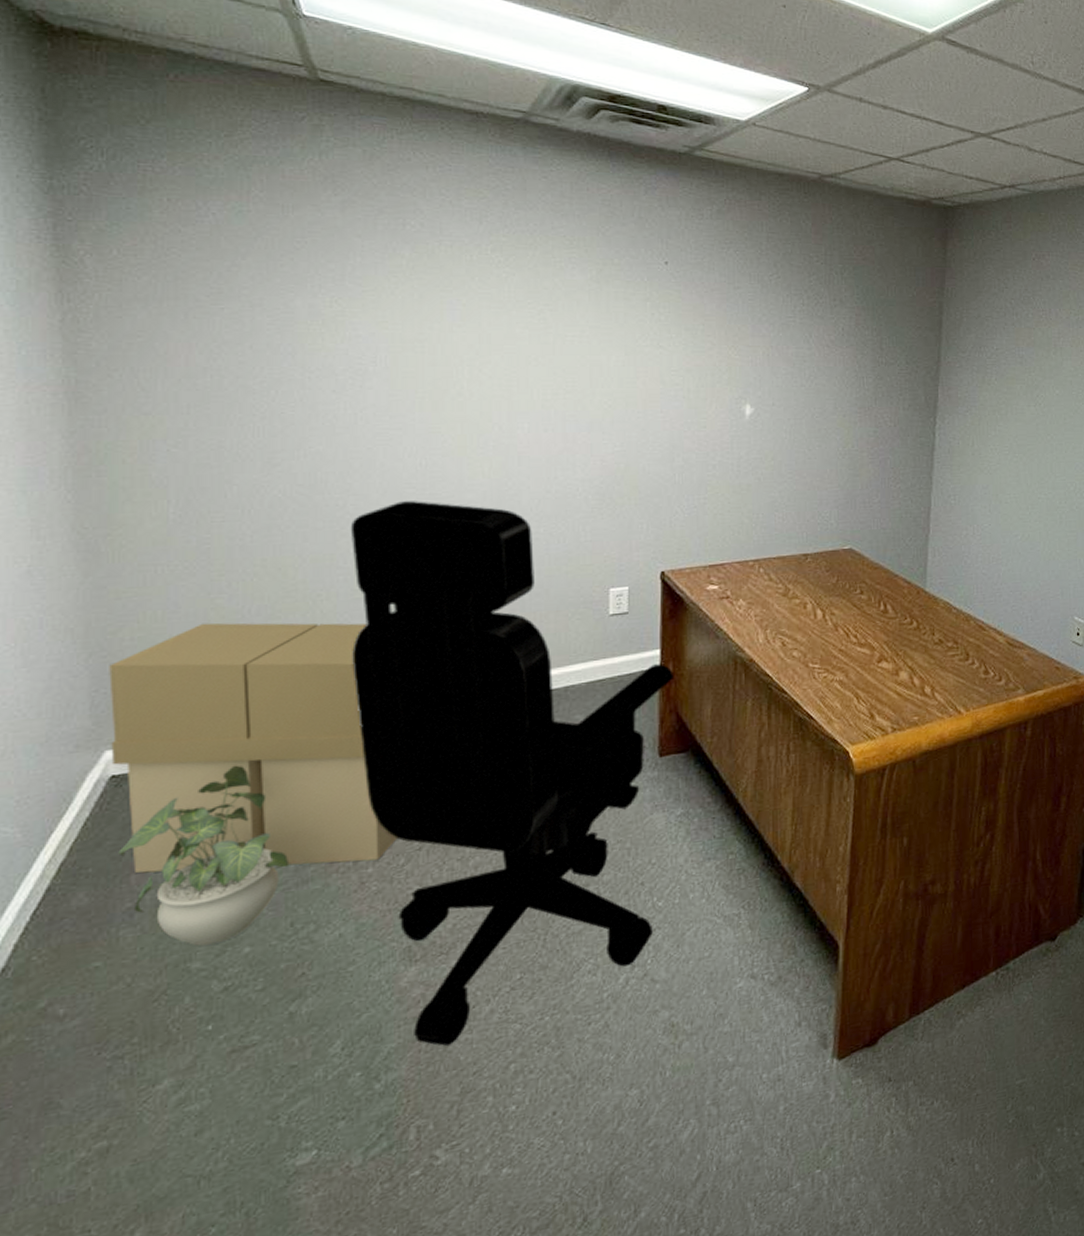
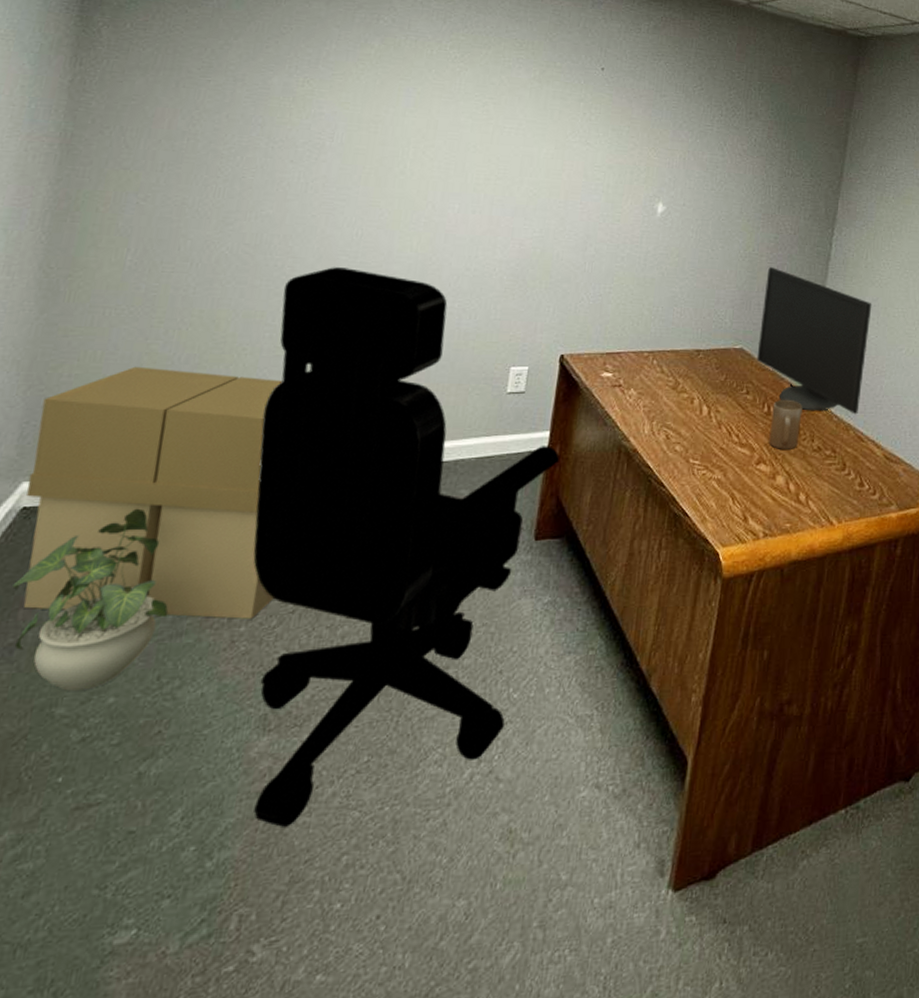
computer monitor: none [867,462,983,605] -> present [756,266,872,415]
mug: none [887,595,920,646] -> present [768,399,803,449]

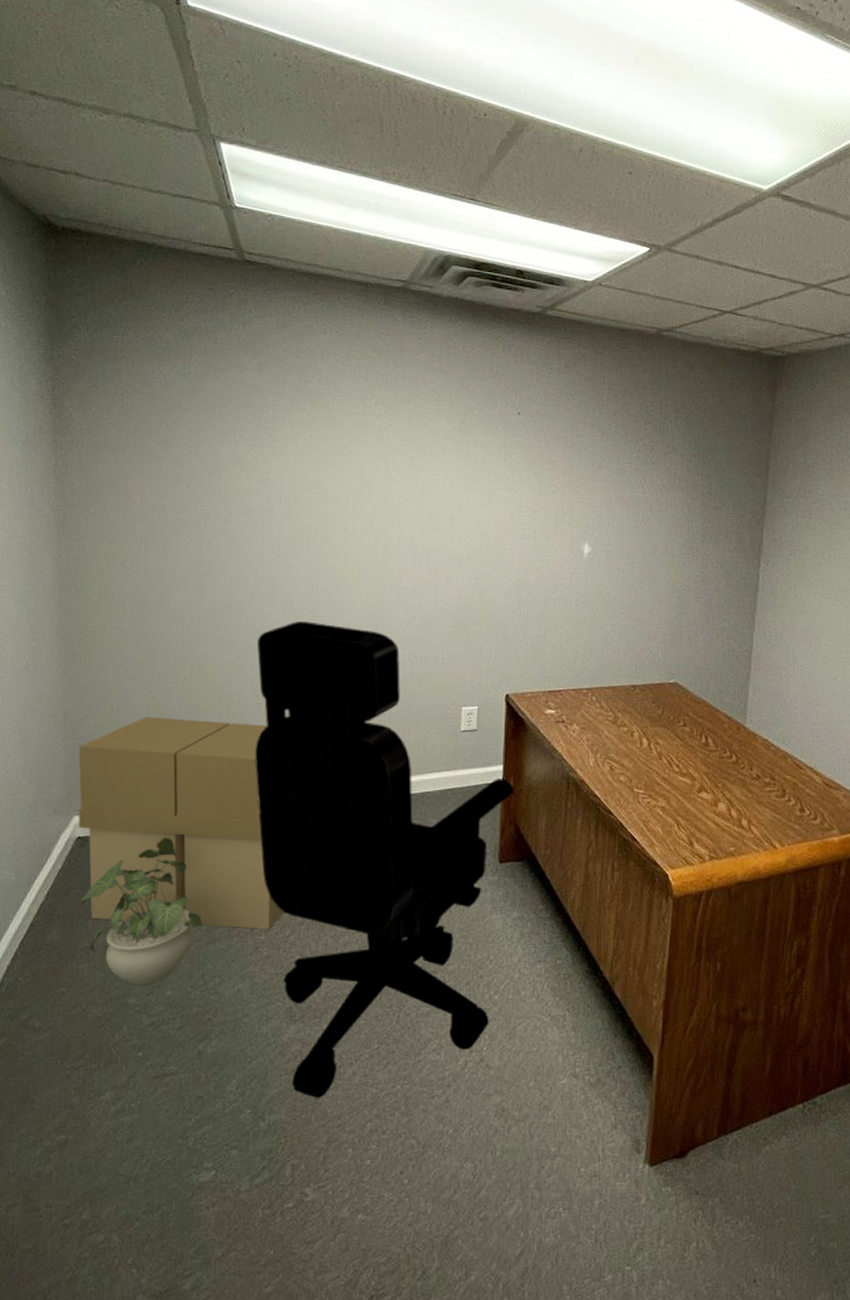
computer monitor: present [756,266,872,415] -> none [691,601,804,743]
mug: present [768,399,803,449] -> none [708,730,739,778]

